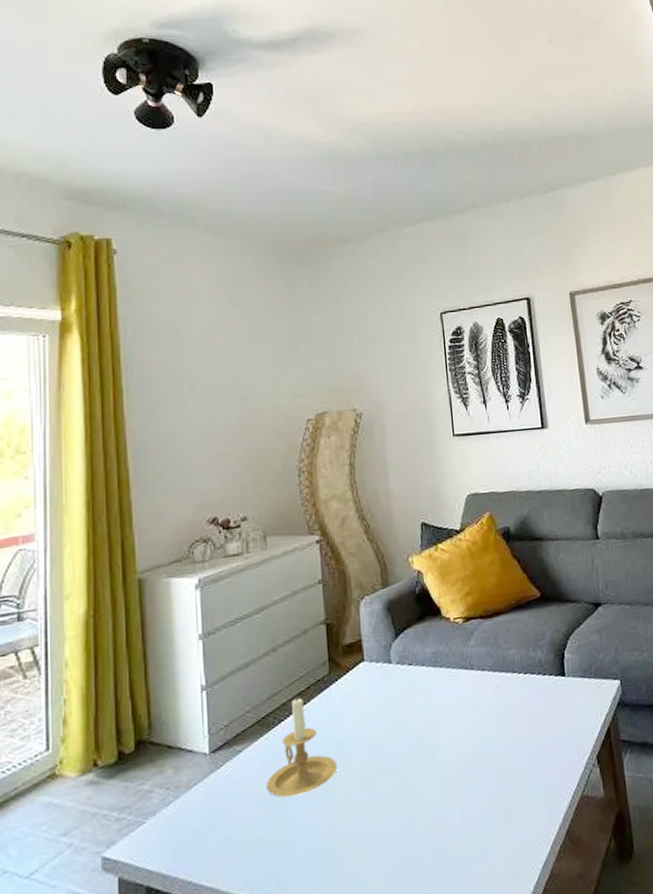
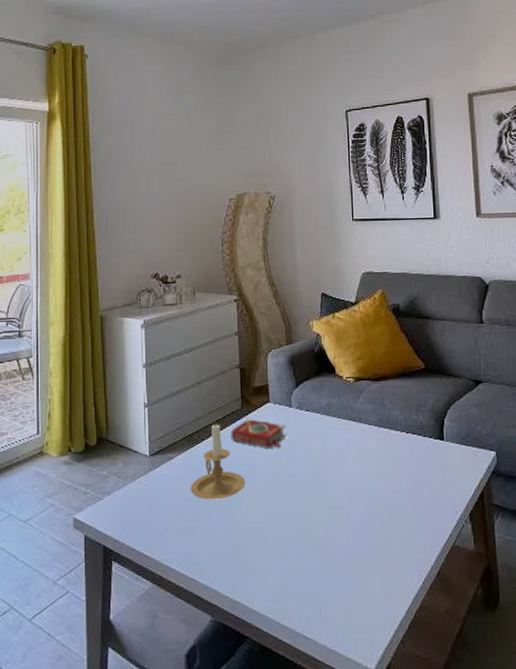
book: none [316,684,386,719] -> present [231,418,286,448]

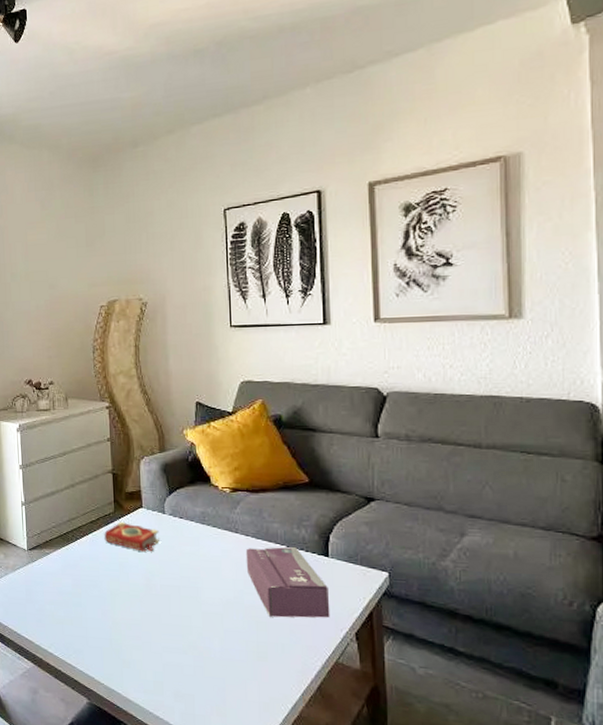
candle holder: present [191,423,246,500] -> none [66,524,120,595]
tissue box: none [369,432,447,506] -> present [245,546,330,618]

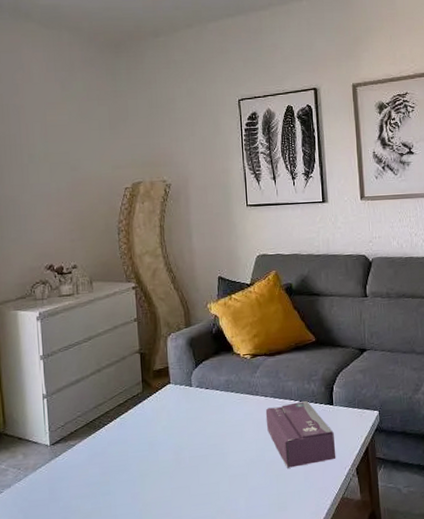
book: present [104,521,159,552] -> none [132,400,187,427]

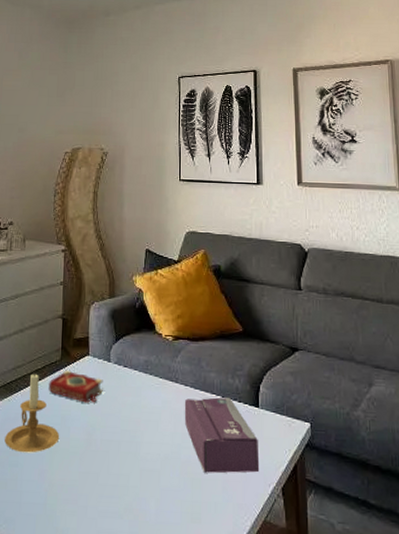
candle holder: none [94,407,149,482] -> present [5,372,60,453]
book: none [132,400,187,427] -> present [48,370,103,403]

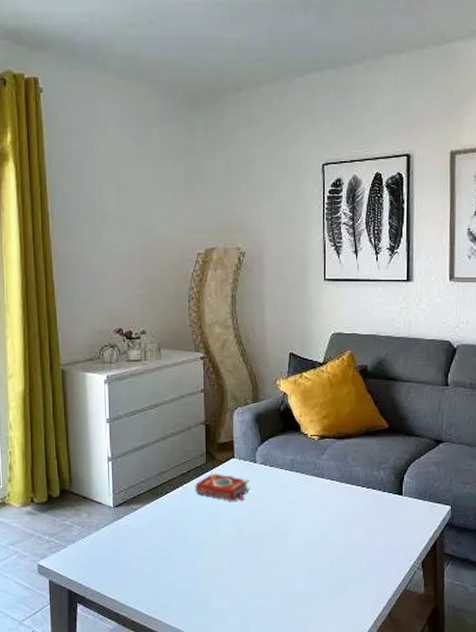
candle holder: present [5,372,60,453] -> none [155,476,209,548]
tissue box: present [184,397,260,473] -> none [330,487,402,554]

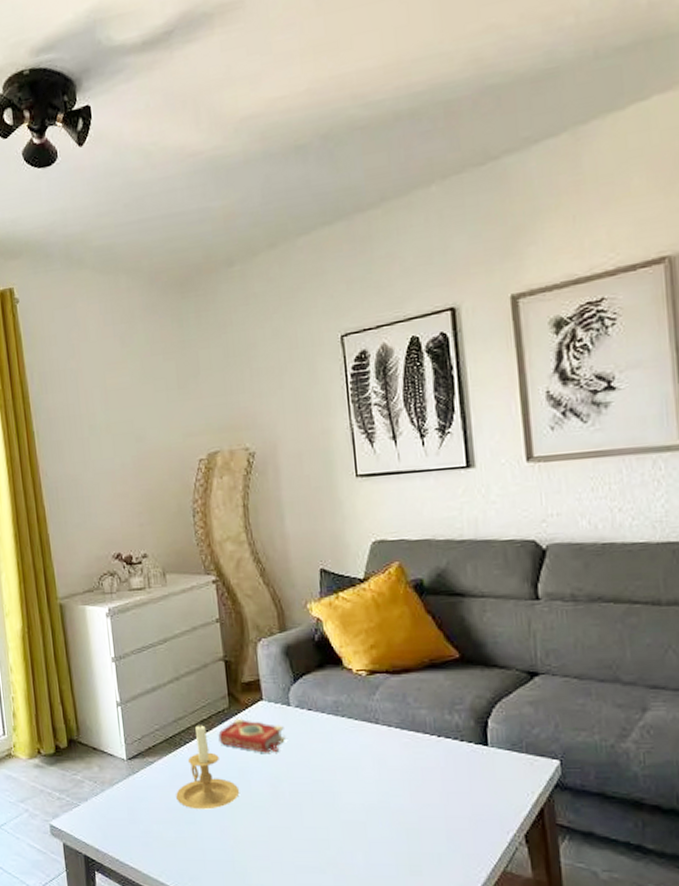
candle holder: none [155,476,209,548] -> present [176,723,240,810]

